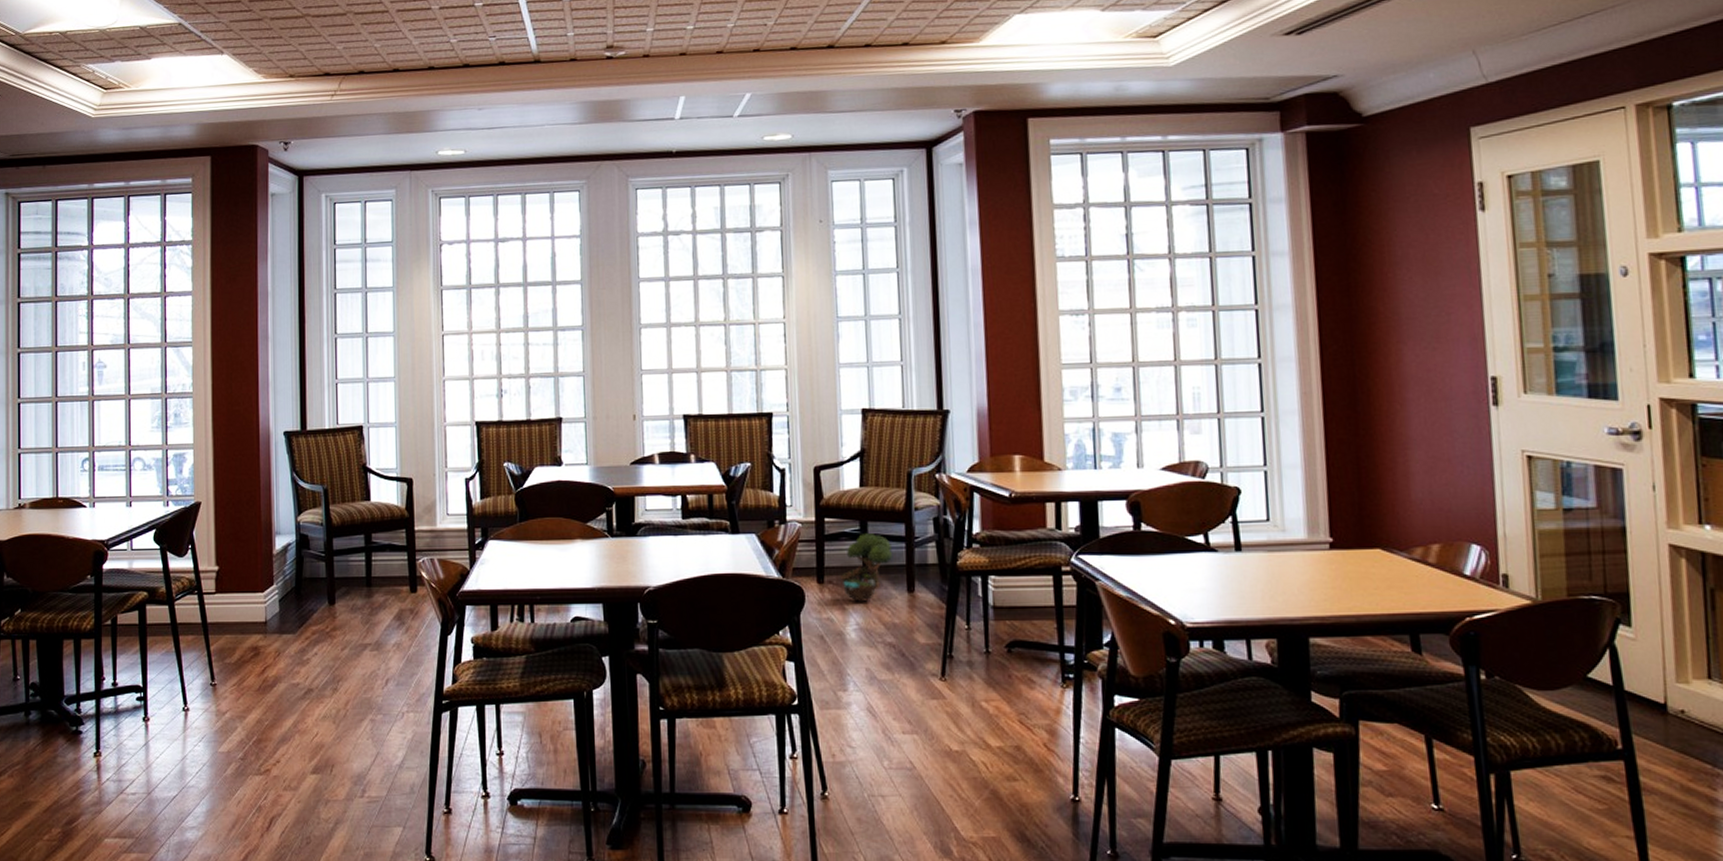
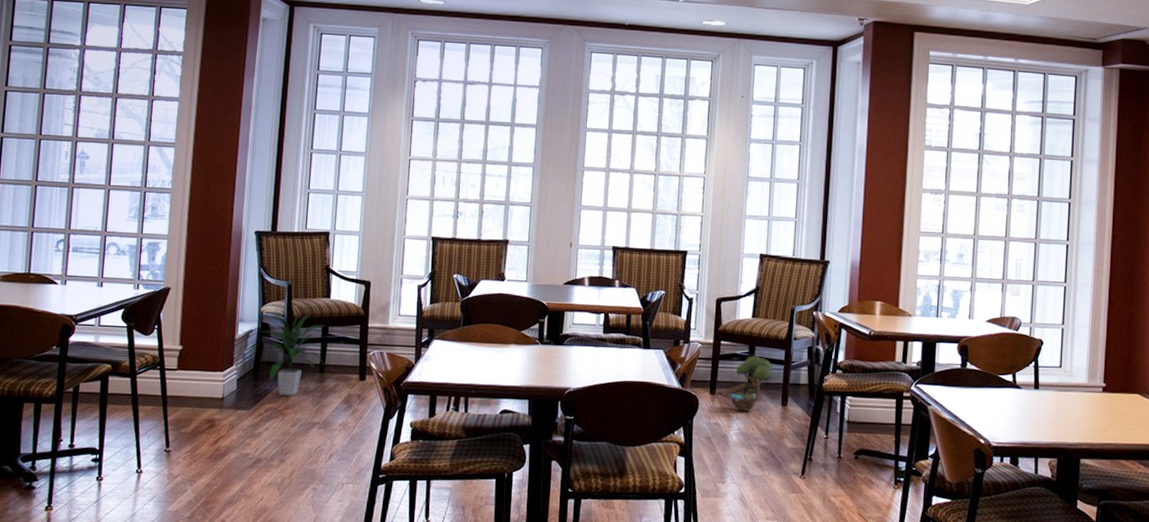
indoor plant: none [298,515,370,615] -> present [260,309,325,396]

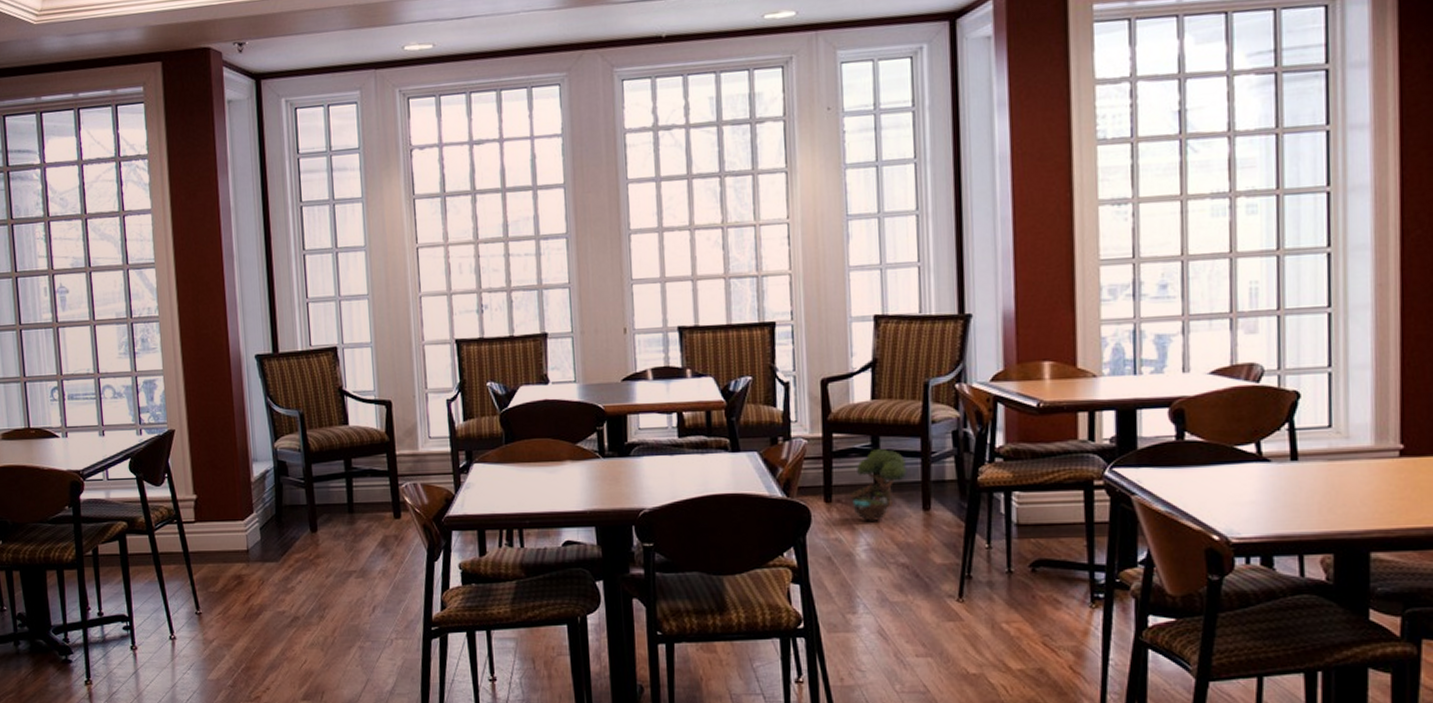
indoor plant: present [260,309,325,396] -> none [276,440,352,542]

